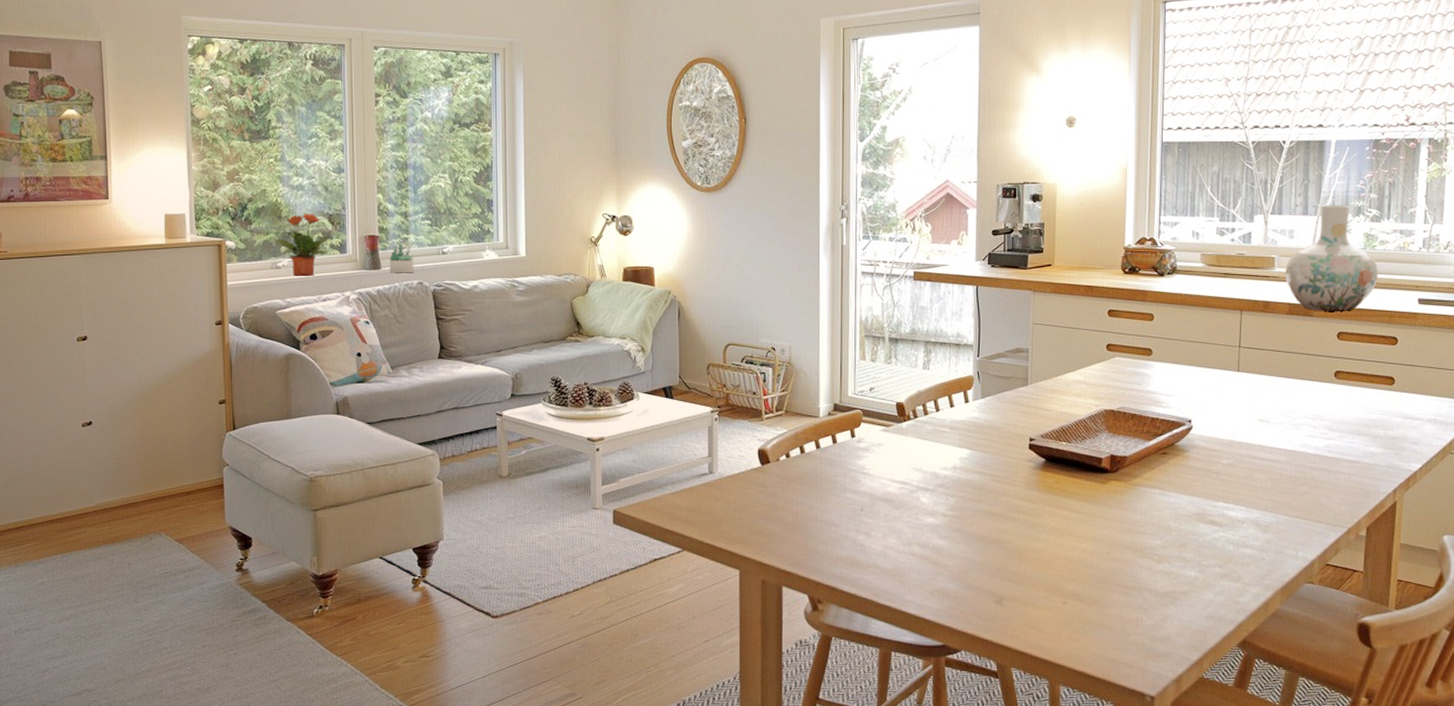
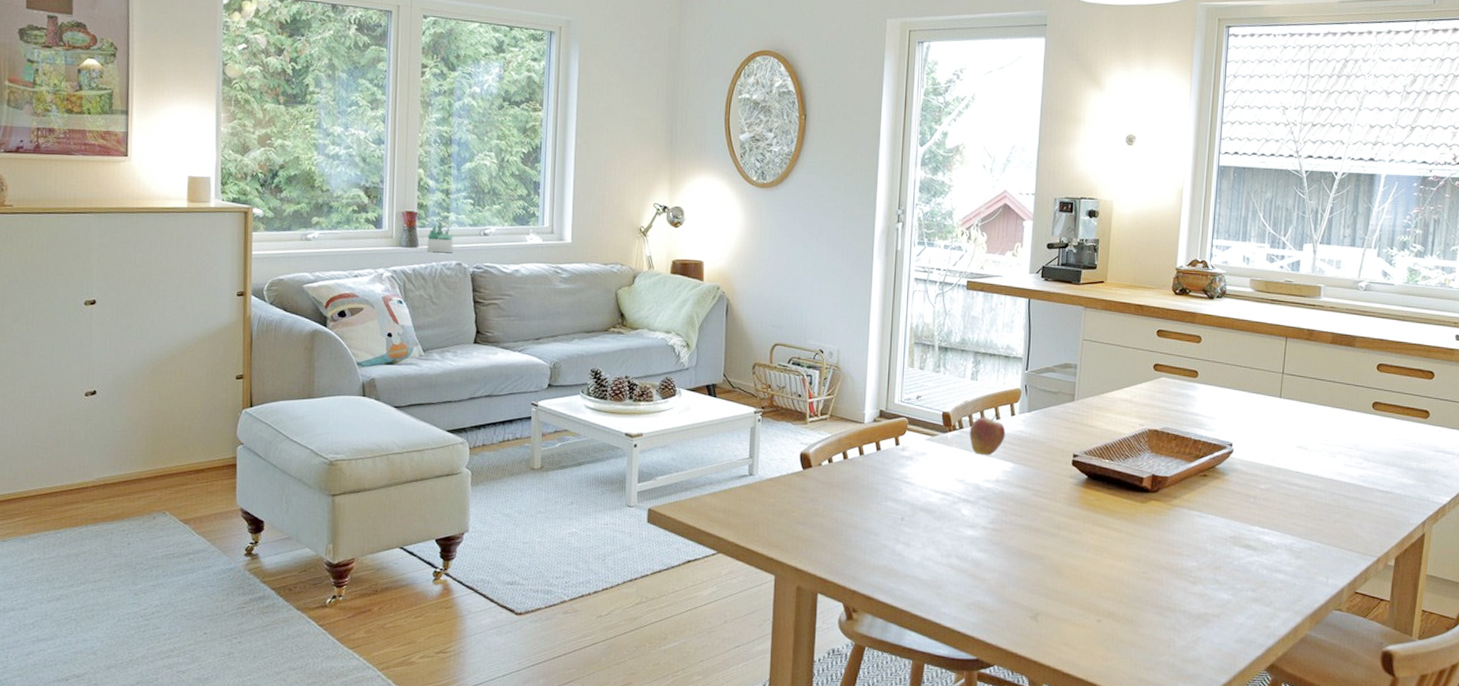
potted plant: present [273,213,331,276] -> none [304,184,366,250]
fruit: none [924,400,960,444] -> present [969,413,1006,456]
vase: present [1285,205,1379,311] -> none [1330,238,1420,344]

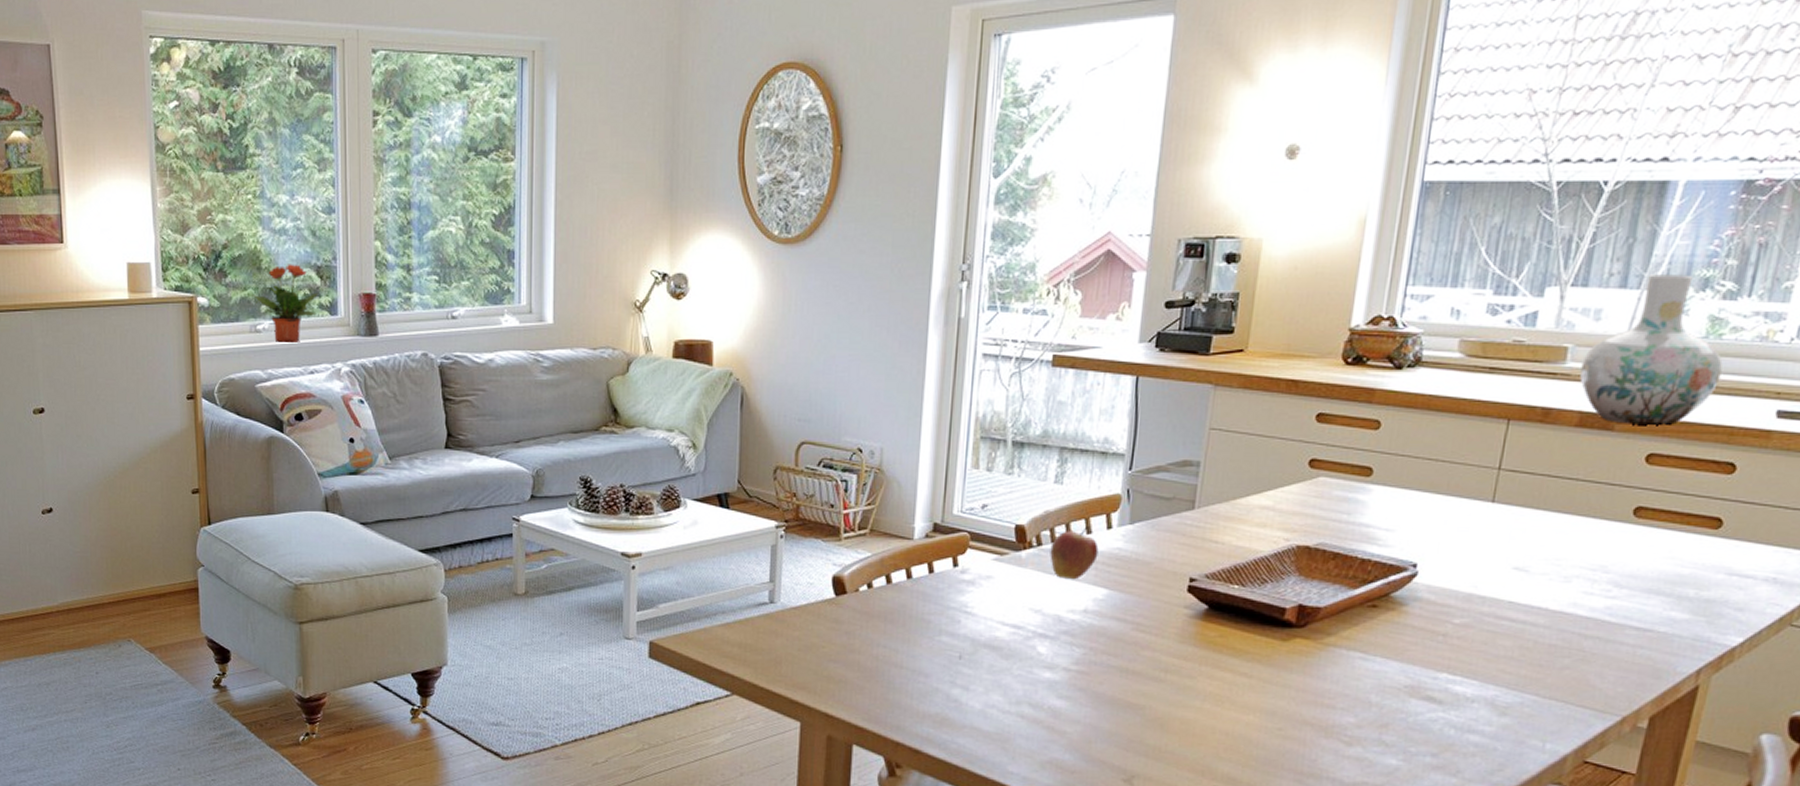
potted plant: none [304,184,366,250] -> present [252,264,319,342]
succulent plant: present [427,222,454,253] -> none [388,304,418,342]
vase: none [1330,238,1420,344] -> present [1579,275,1723,425]

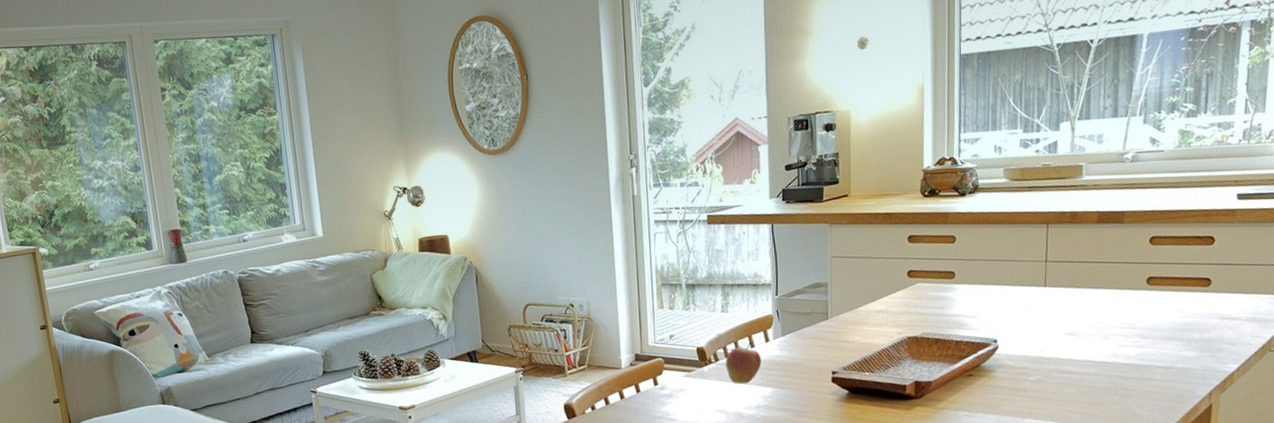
potted plant: present [252,264,319,342] -> none [82,213,136,276]
vase: present [1579,275,1723,425] -> none [1094,102,1195,217]

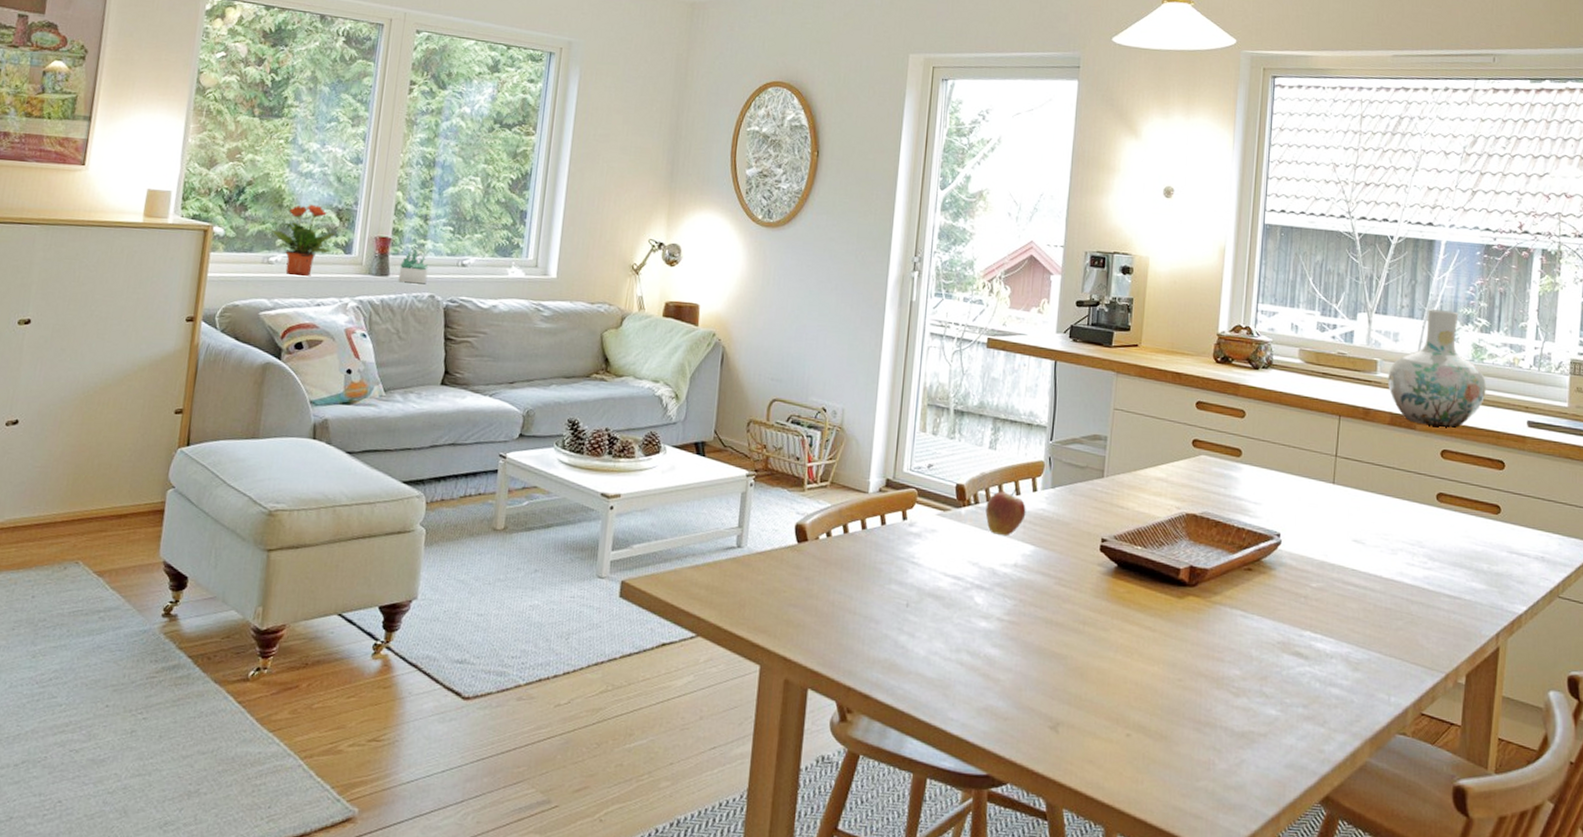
potted plant: none [82,213,136,276] -> present [269,204,337,276]
succulent plant: none [193,235,219,265] -> present [398,249,429,284]
vase: none [1094,102,1195,217] -> present [1388,309,1487,428]

